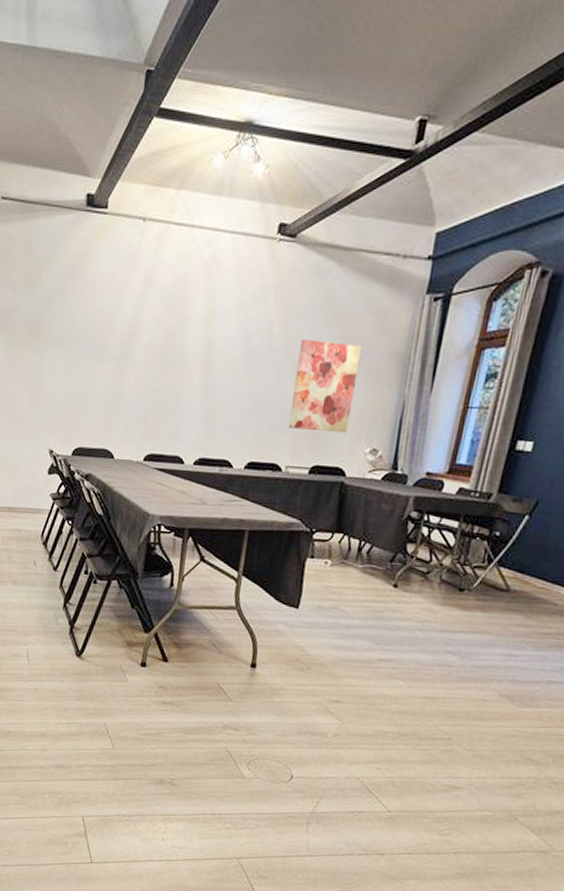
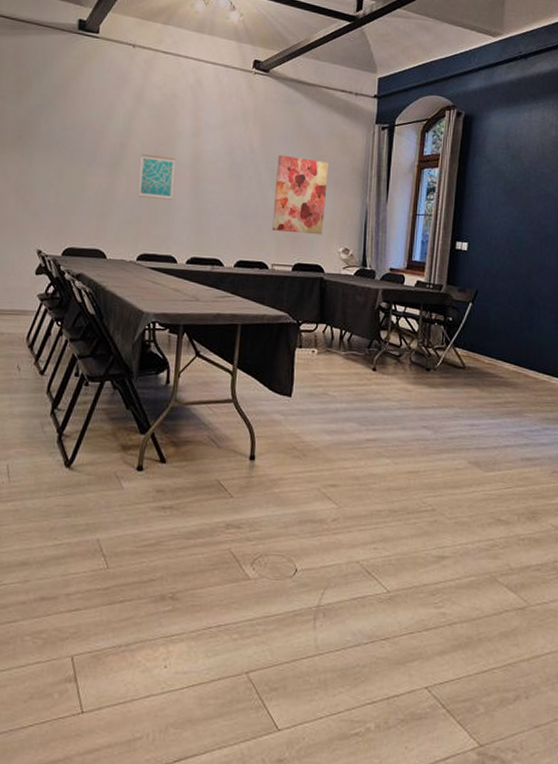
wall art: none [146,344,186,397] -> present [138,153,175,201]

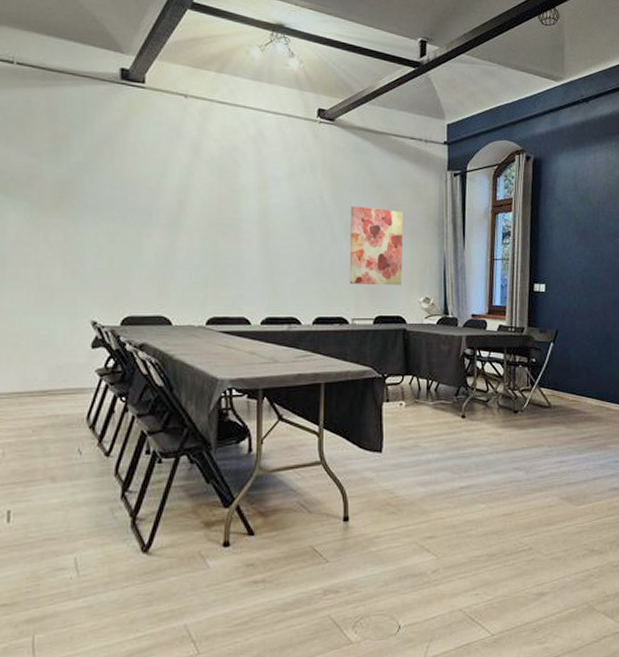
wall art: present [138,153,175,201] -> none [202,210,241,260]

